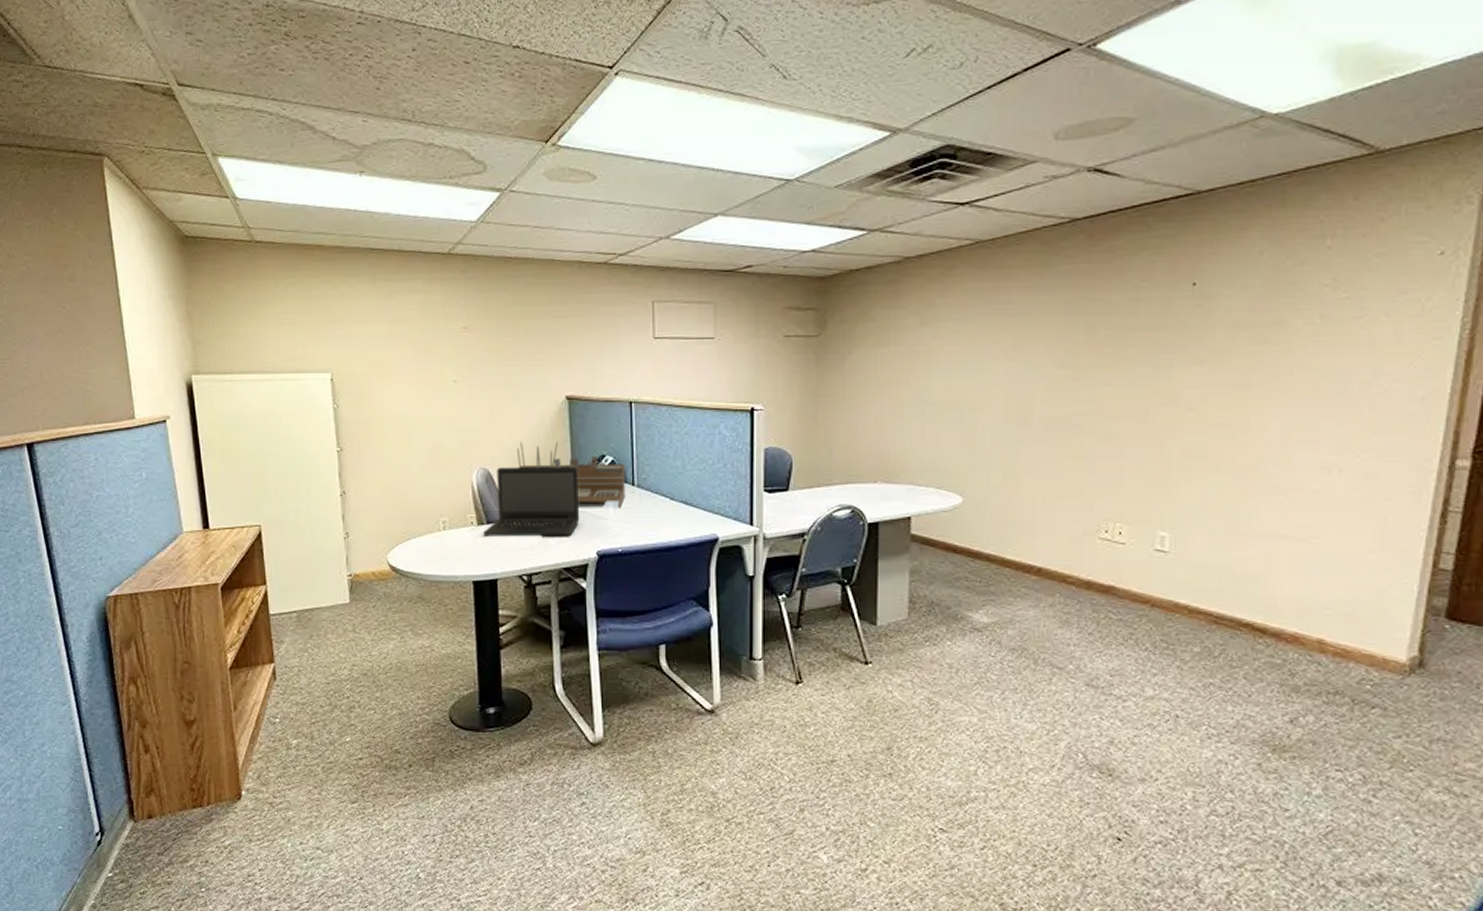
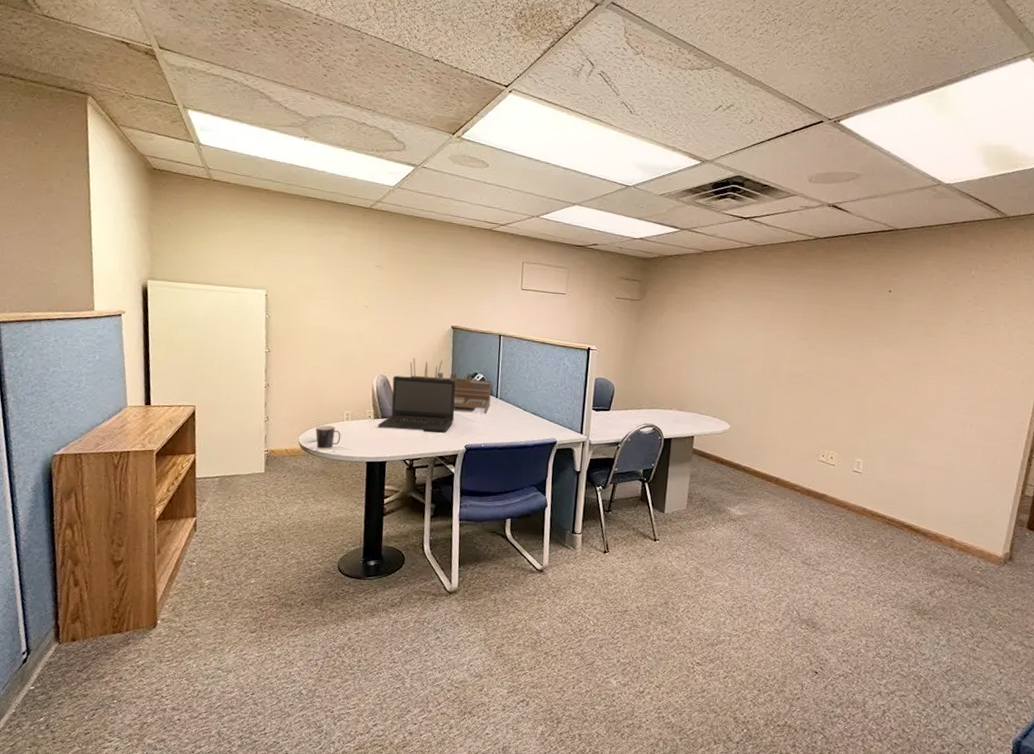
mug: none [406,537,439,570] -> present [315,425,341,451]

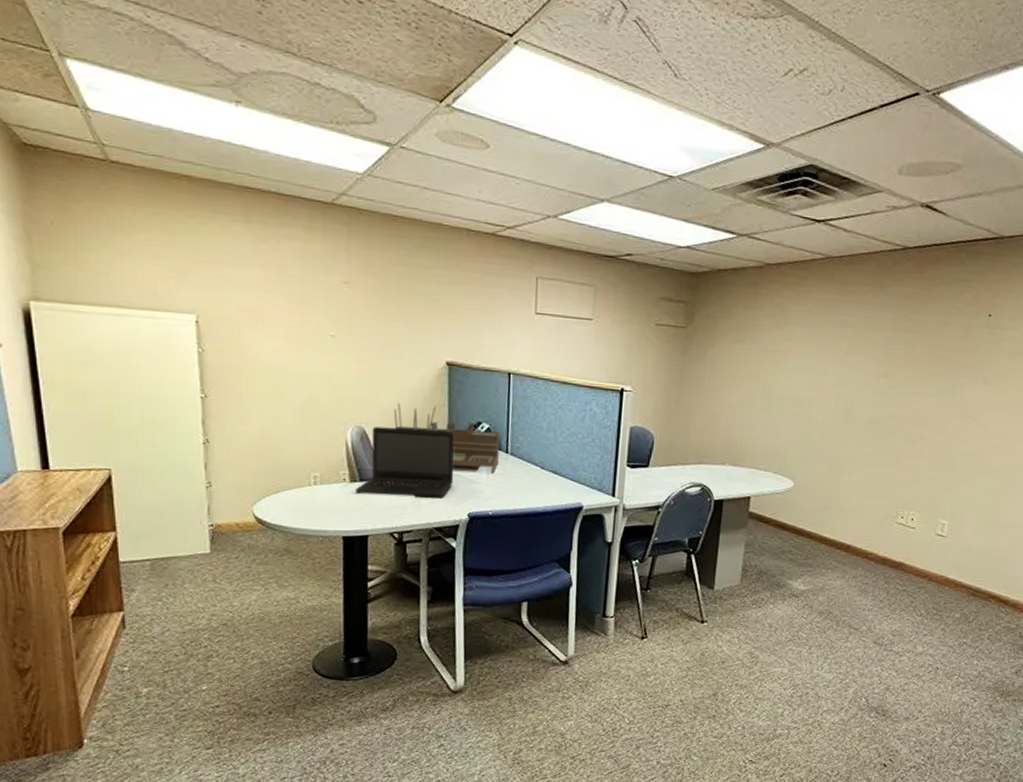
mug: present [315,425,341,451] -> none [273,491,308,523]

